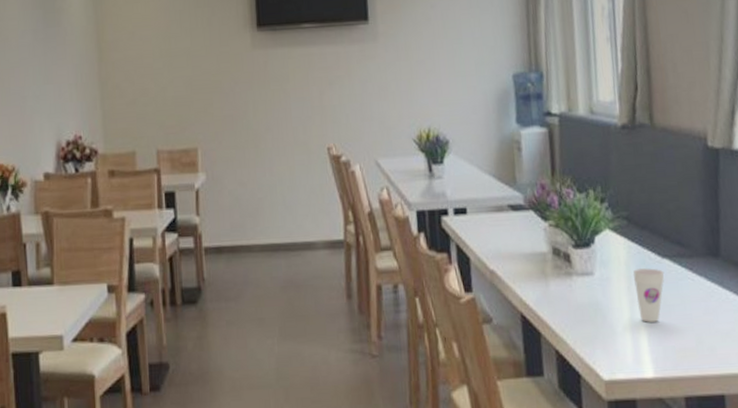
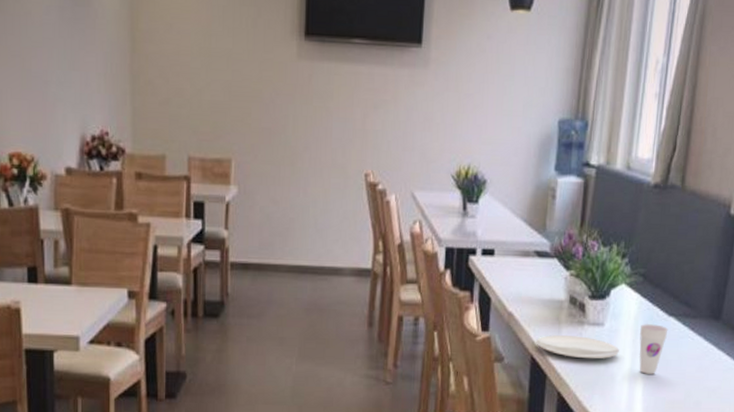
plate: none [524,288,615,312] -> present [536,335,619,359]

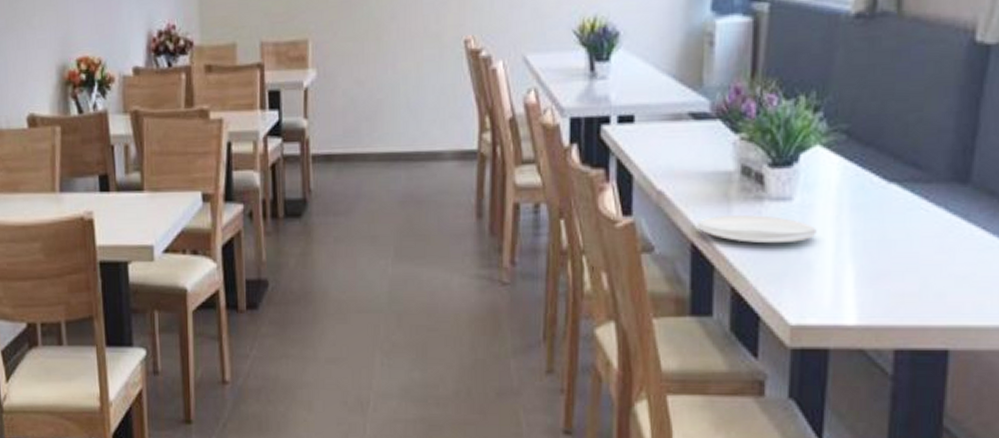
cup: present [639,323,668,374] -> none [845,193,889,260]

